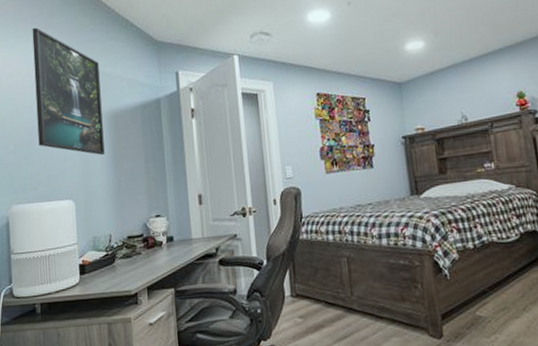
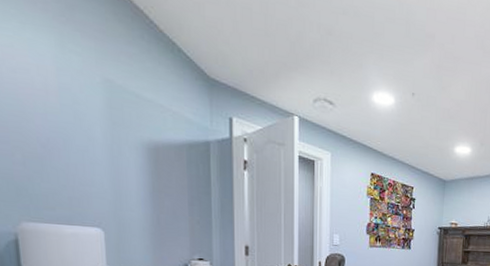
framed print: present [32,27,105,155] -> none [44,16,142,187]

